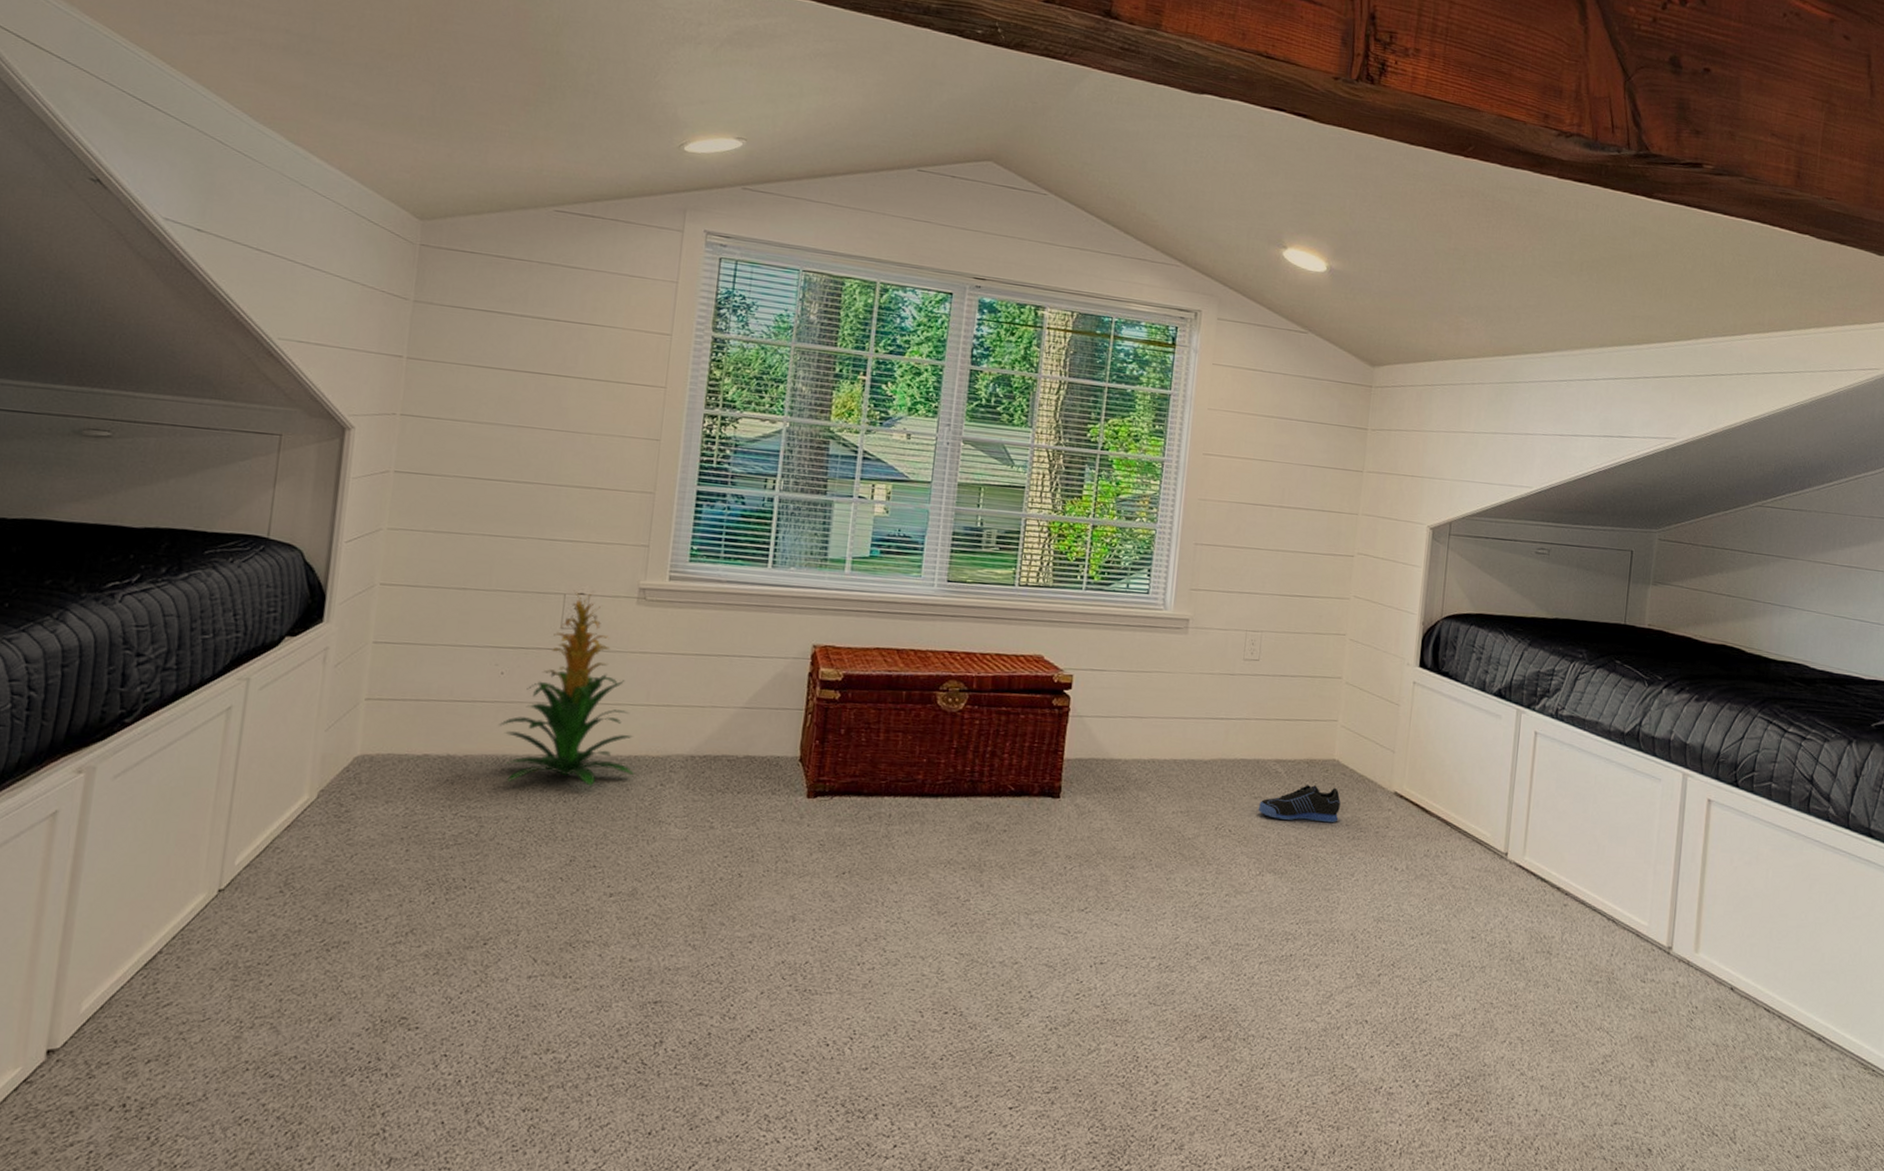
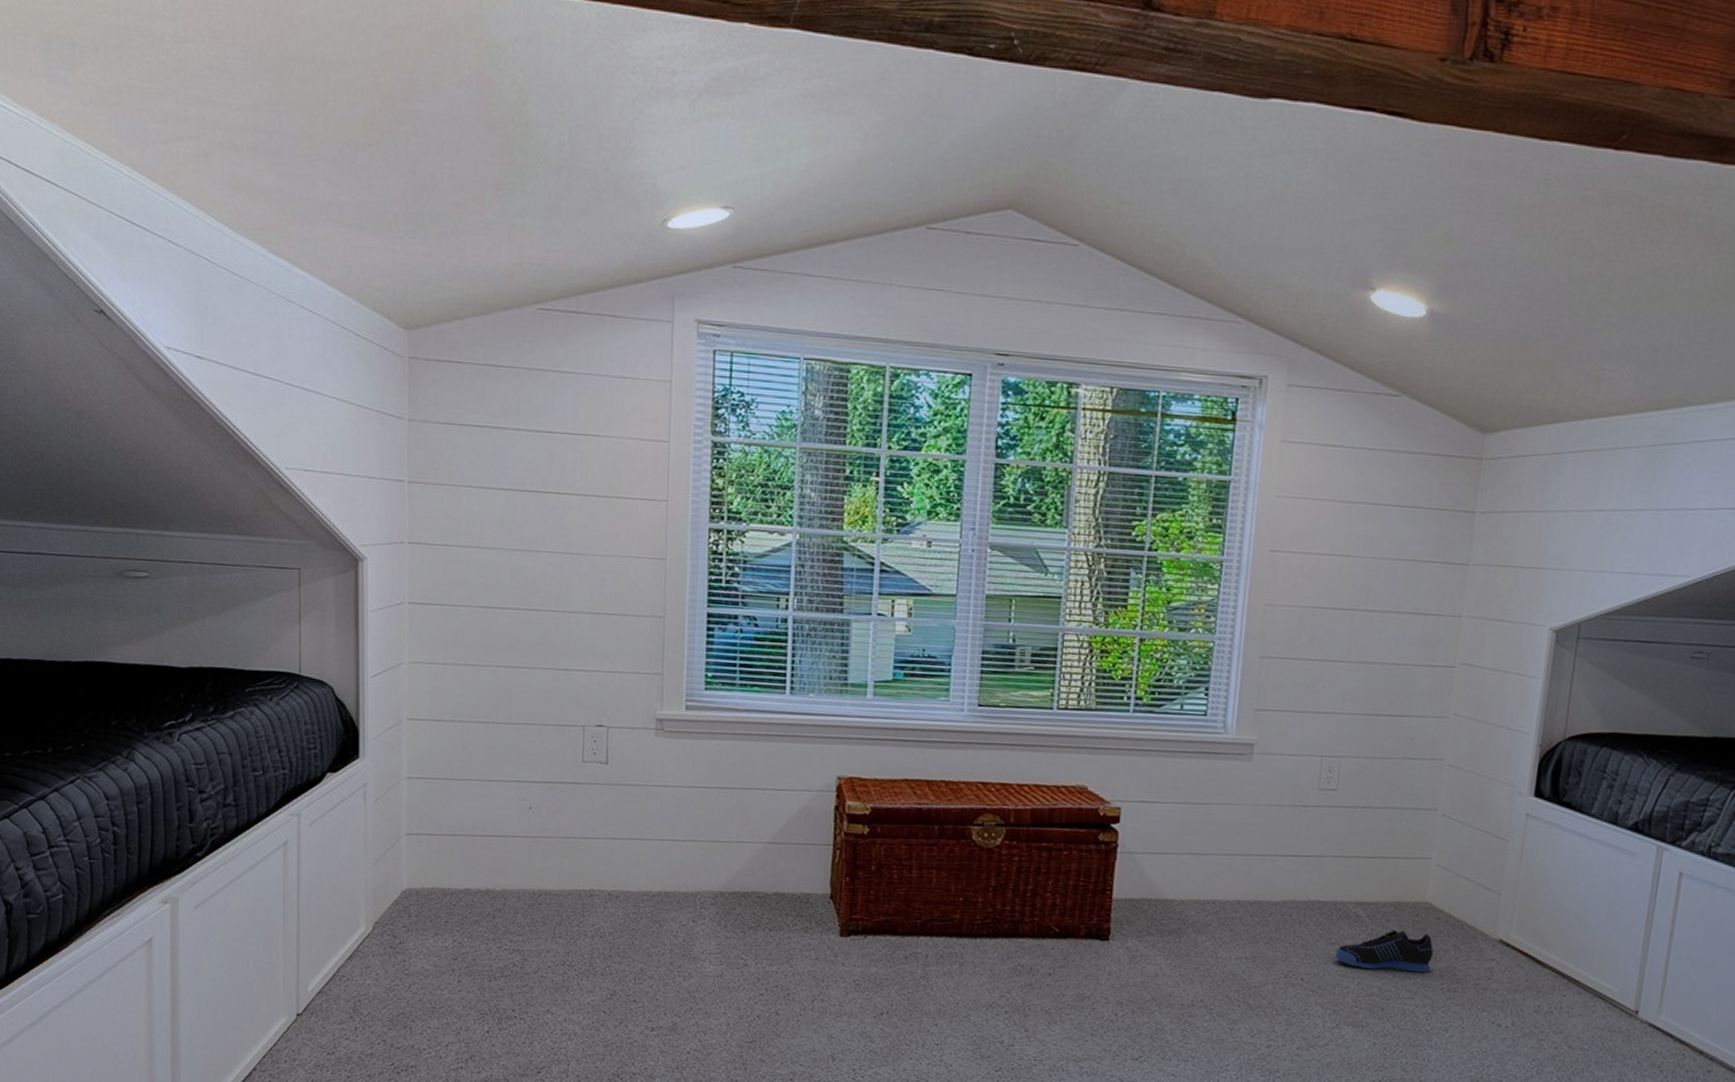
indoor plant: present [499,590,634,787] -> none [532,722,666,922]

